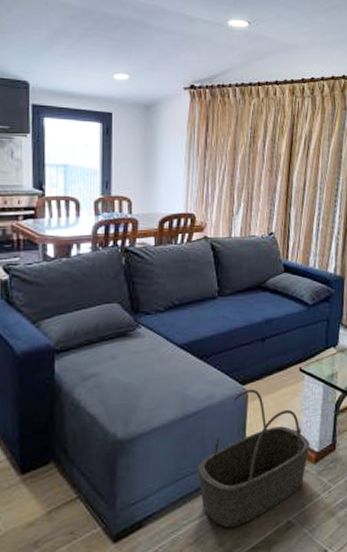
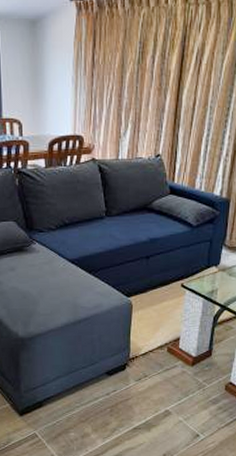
basket: present [198,389,310,528] -> none [88,301,188,412]

